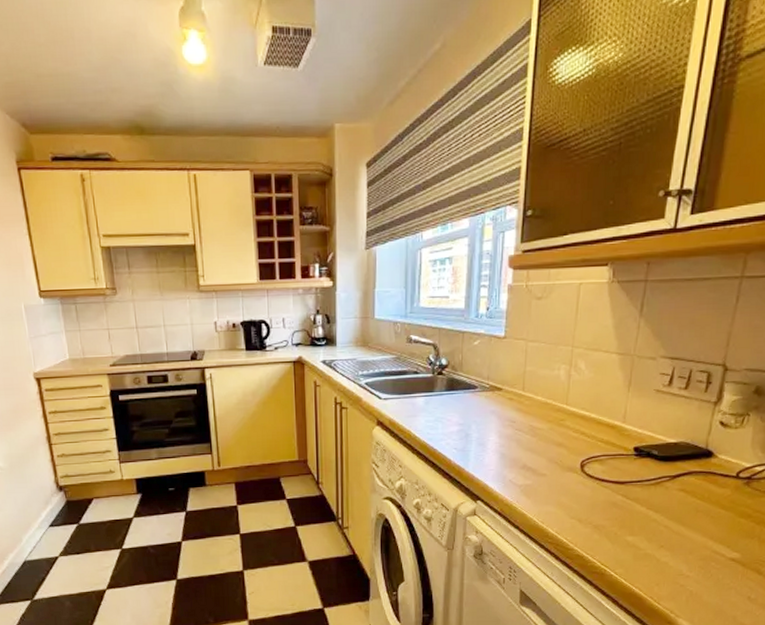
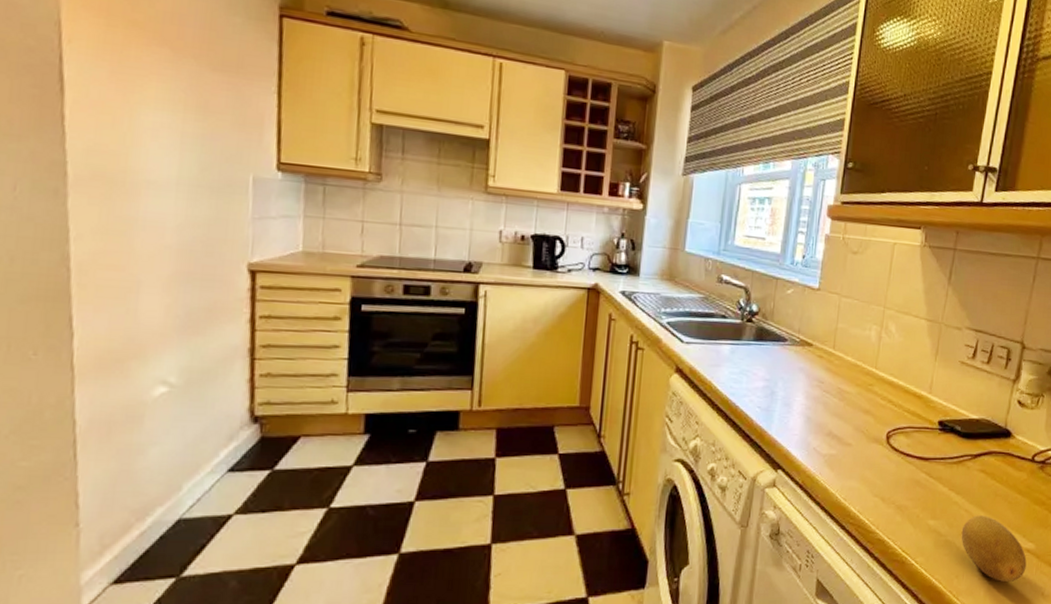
fruit: none [661,530,732,588] -> present [961,515,1027,582]

